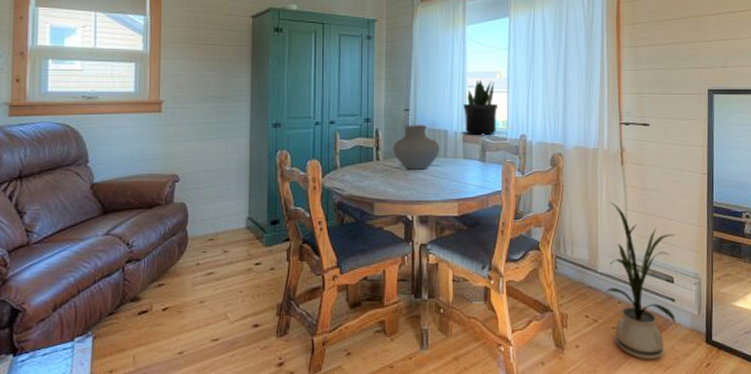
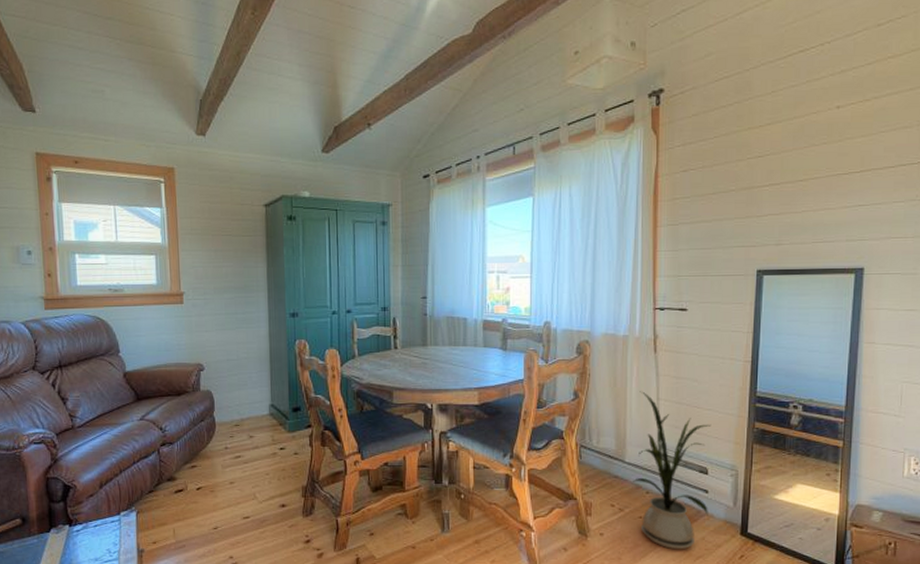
vase: present [393,125,440,170] -> none [411,313,459,358]
planter: present [464,79,498,135] -> none [484,264,521,322]

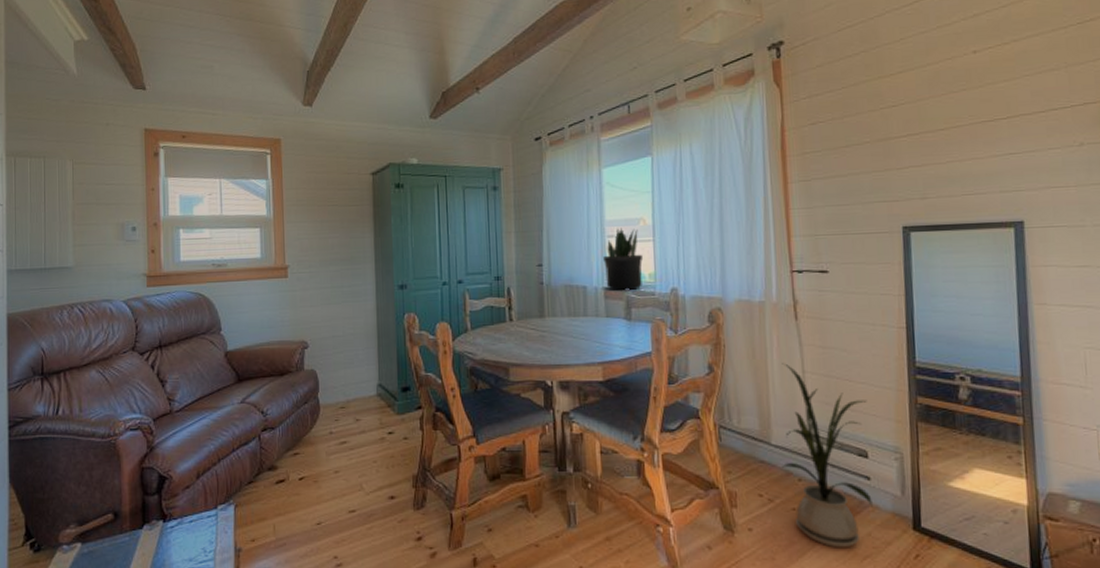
planter: none [484,264,521,322] -> present [603,228,644,290]

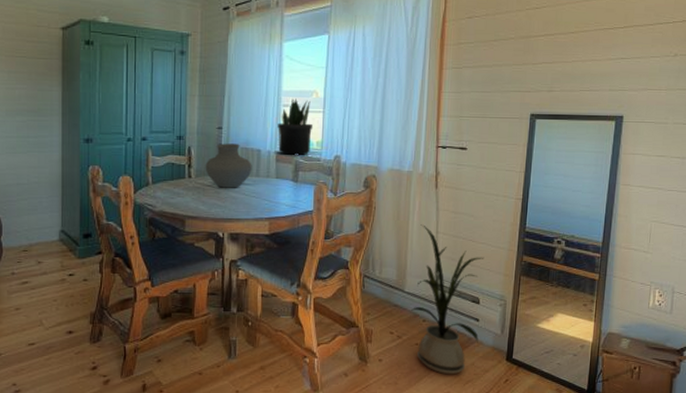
vase: none [526,281,579,331] -> present [205,143,252,188]

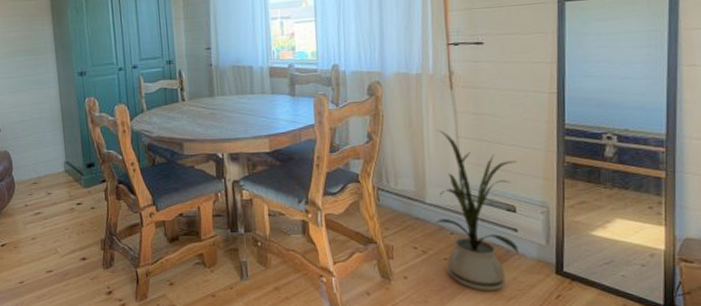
vase: present [205,143,252,188] -> none [197,62,246,109]
planter: present [278,98,313,155] -> none [268,10,306,69]

